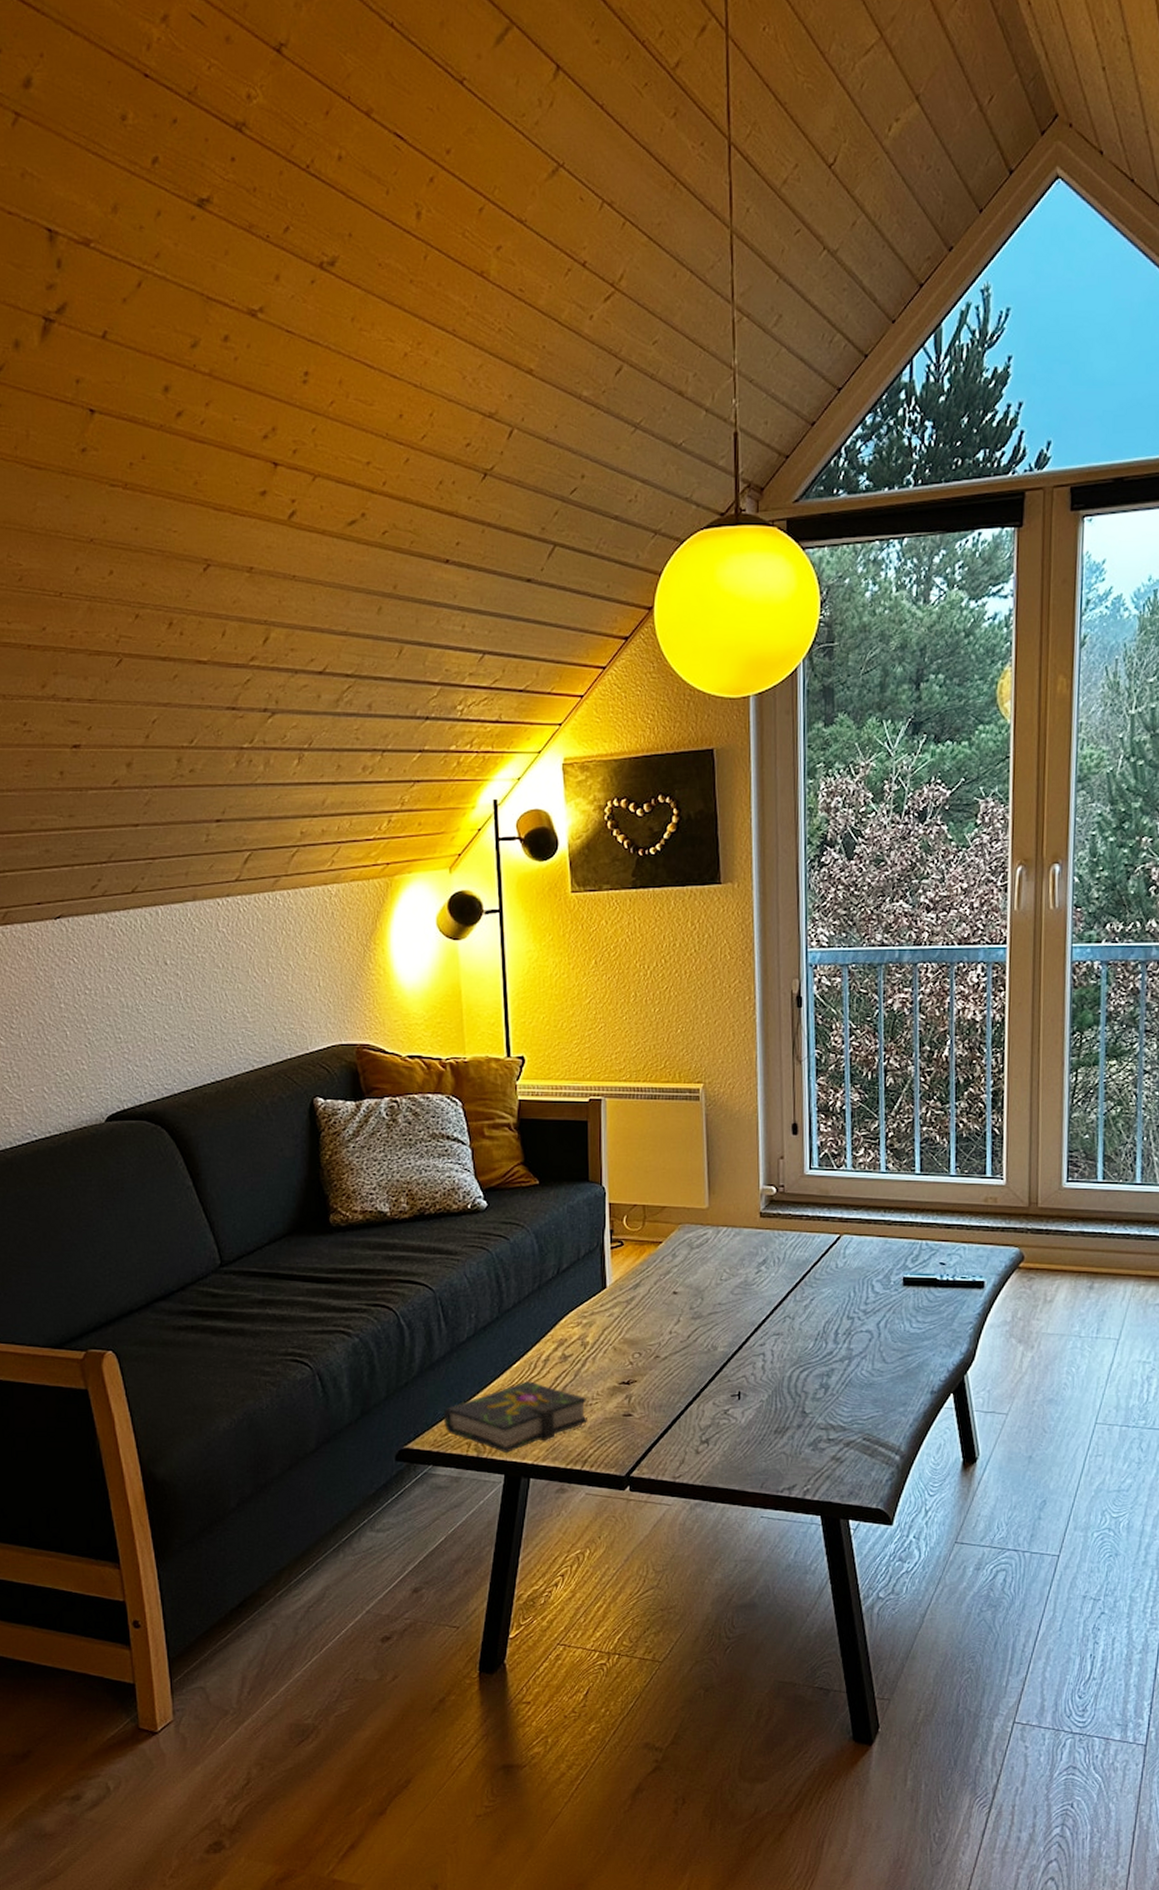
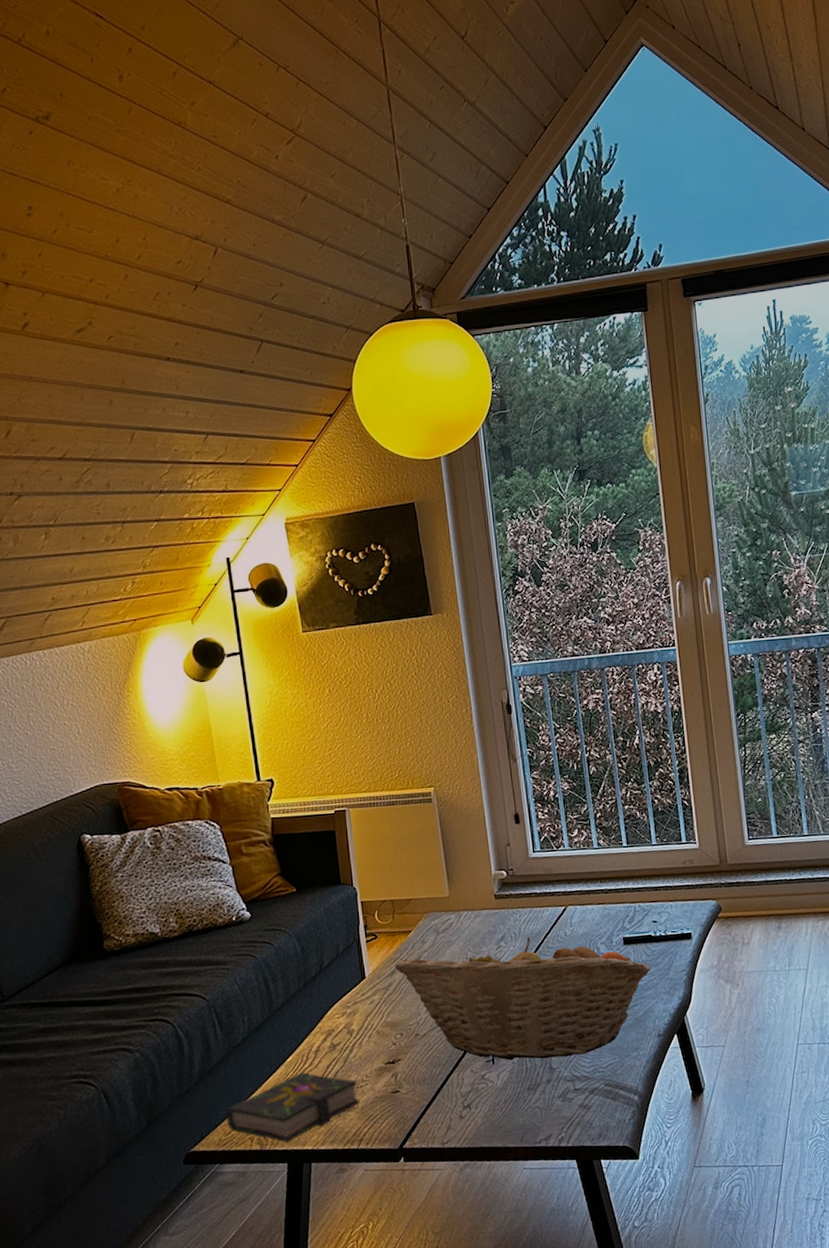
fruit basket: none [639,1264,932,1403] -> present [394,937,651,1061]

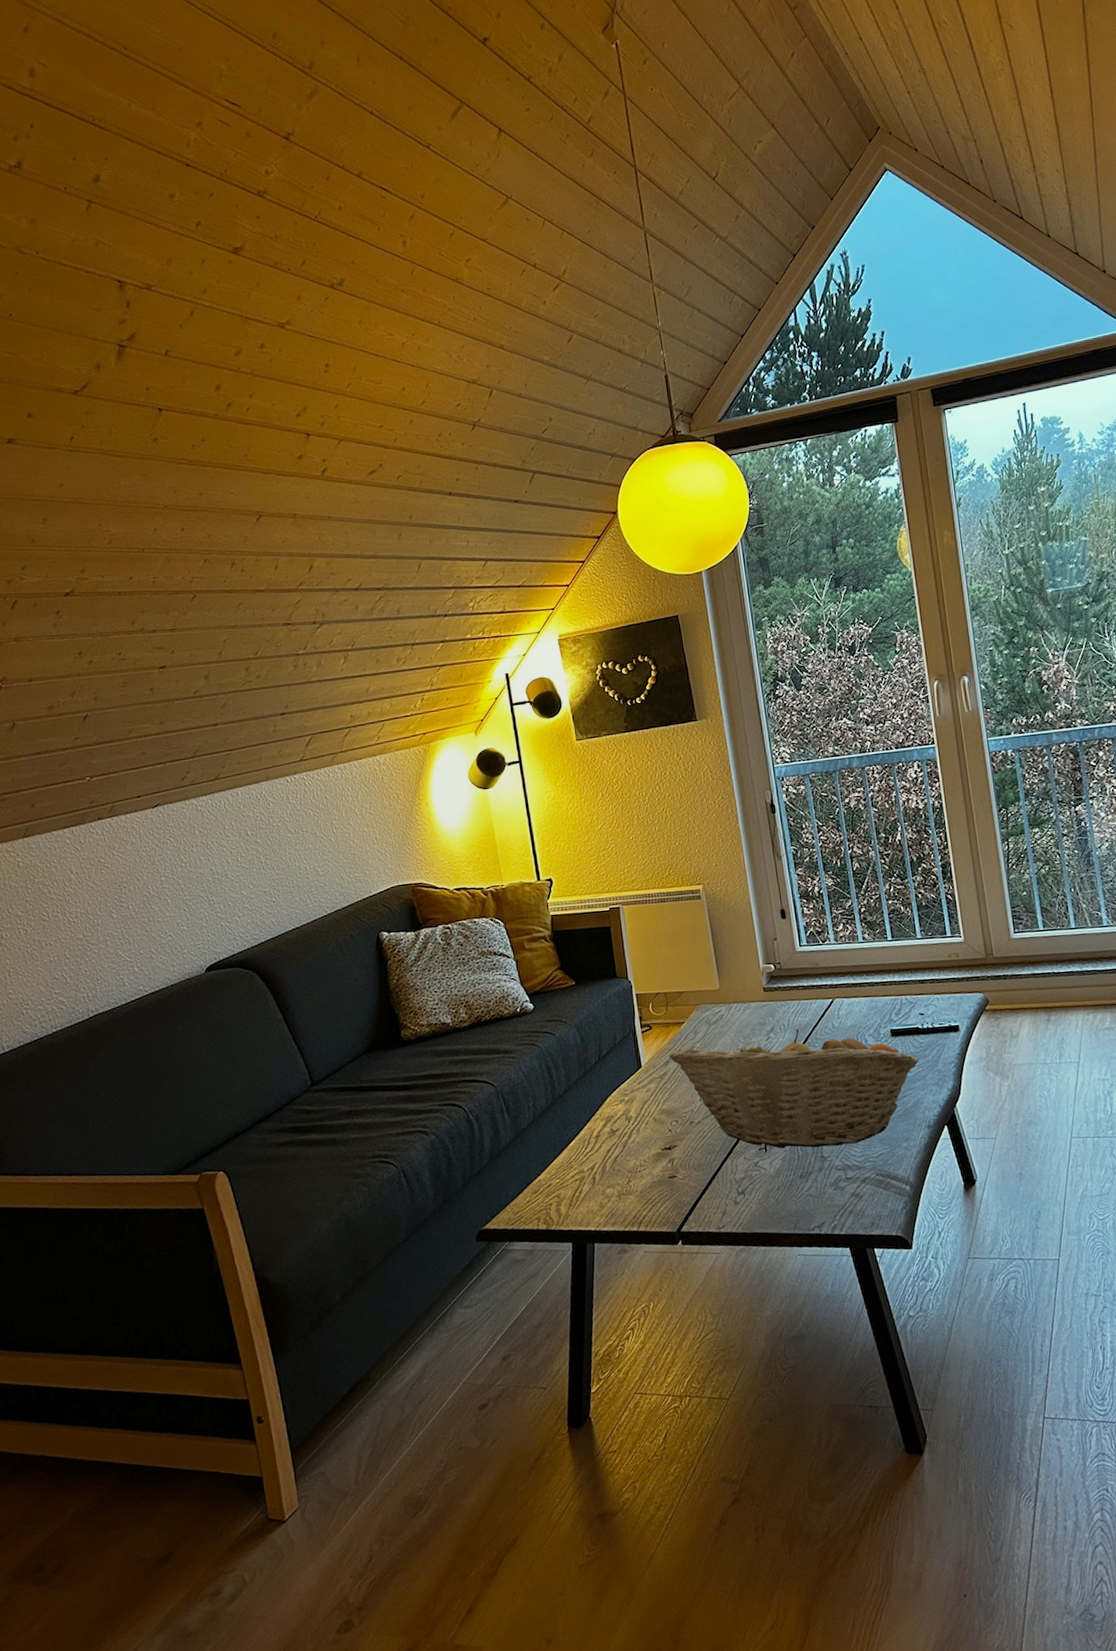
book: present [226,1072,360,1143] -> none [514,1156,639,1223]

